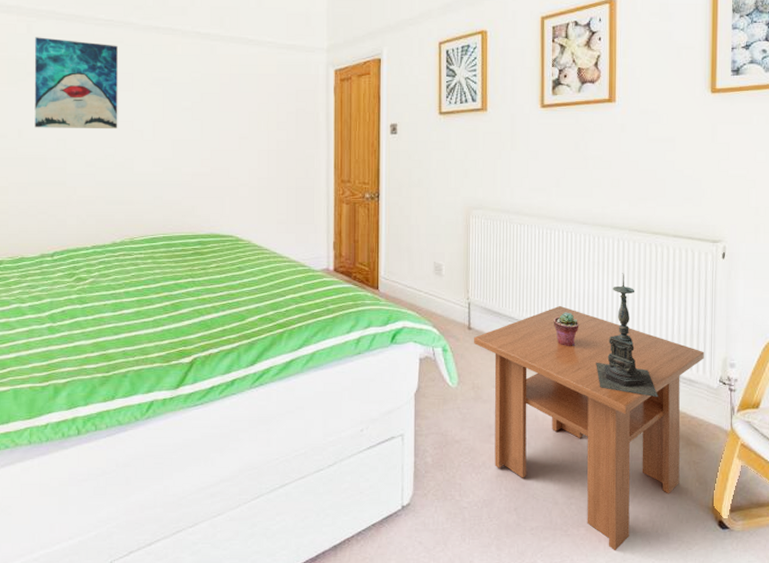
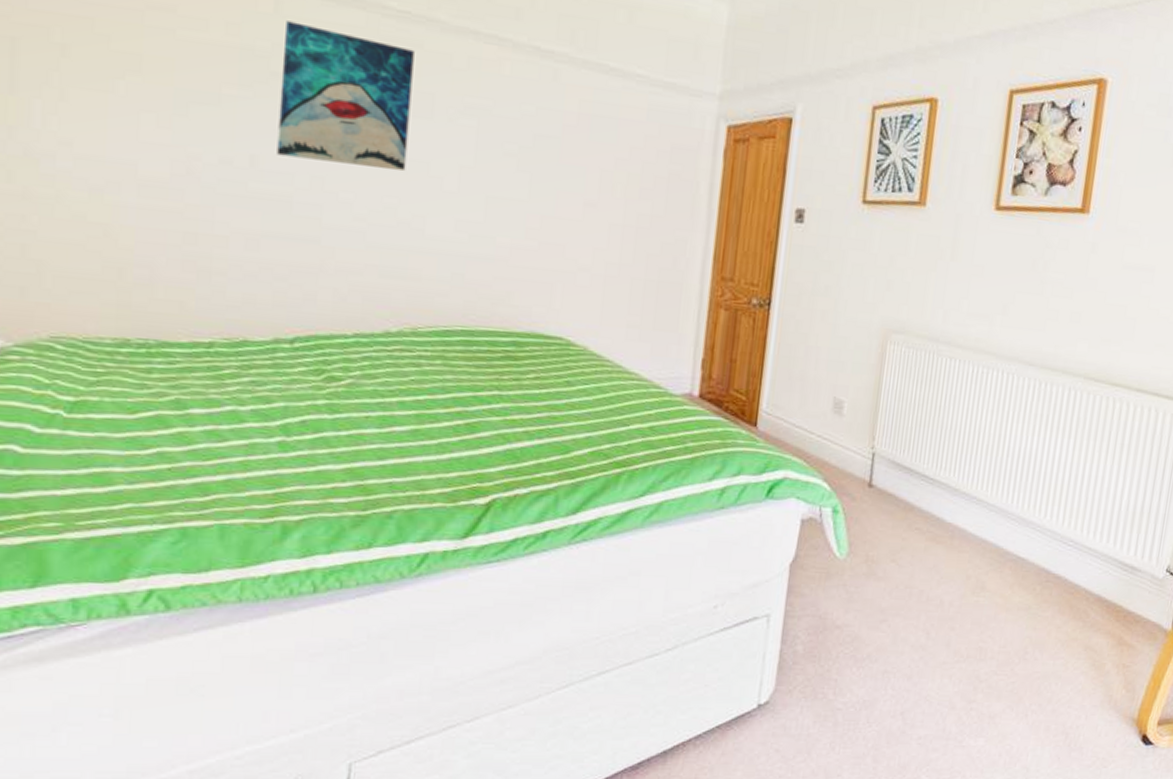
coffee table: present [474,305,704,551] -> none [874,465,1154,767]
potted succulent: present [553,312,579,347] -> none [976,474,1009,518]
candle holder: present [596,273,659,398] -> none [1022,430,1093,586]

